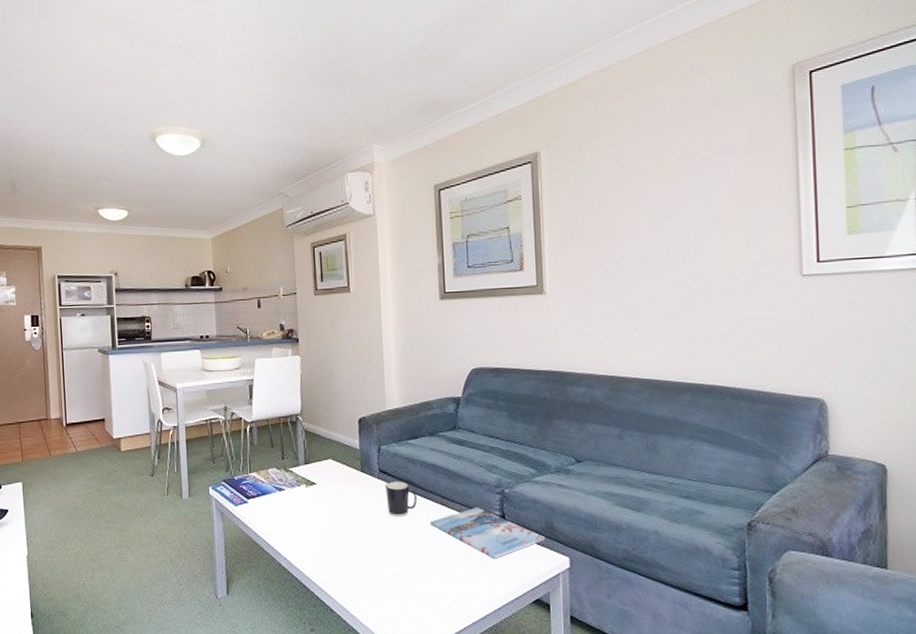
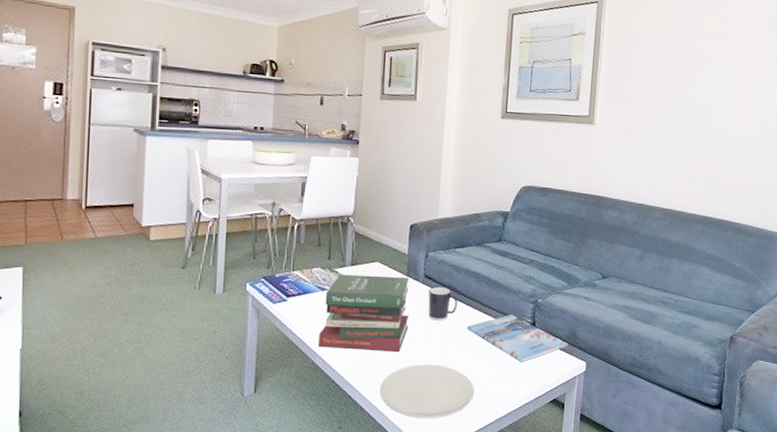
books: none [281,473,369,551] -> present [318,274,410,352]
plate: none [346,563,446,621] -> present [379,364,474,419]

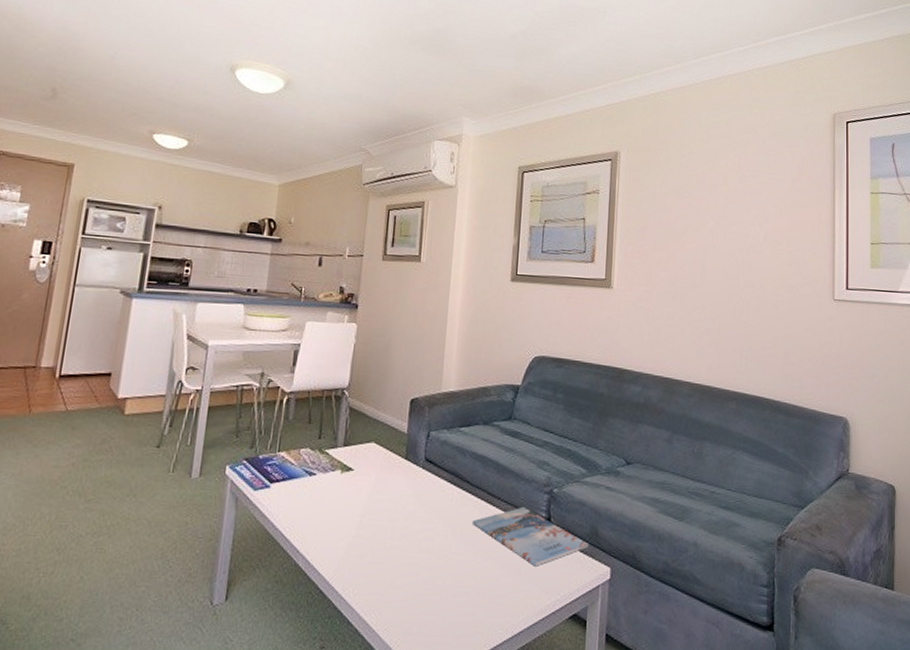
books: present [318,274,410,352] -> none [302,456,408,551]
plate: present [379,364,474,419] -> none [369,567,480,637]
mug: present [428,286,457,321] -> none [428,472,462,514]

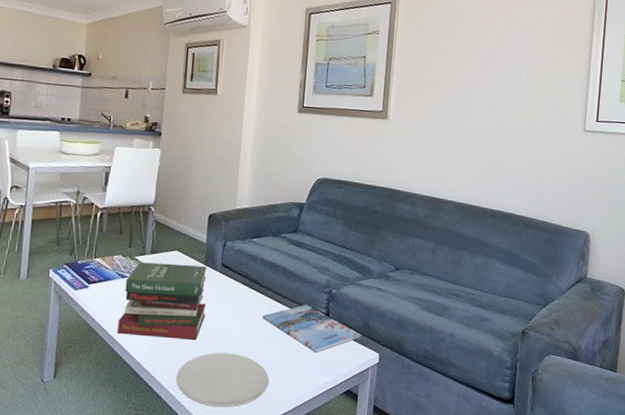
books: none [302,456,408,551] -> present [117,262,207,340]
plate: none [369,567,480,637] -> present [176,353,269,408]

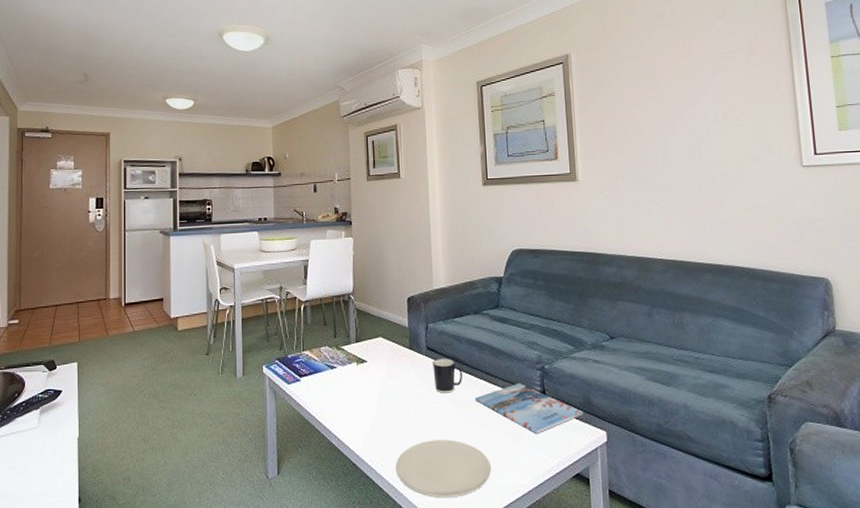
books: present [117,262,207,340] -> none [332,350,417,428]
mug: none [225,275,253,310] -> present [433,358,462,393]

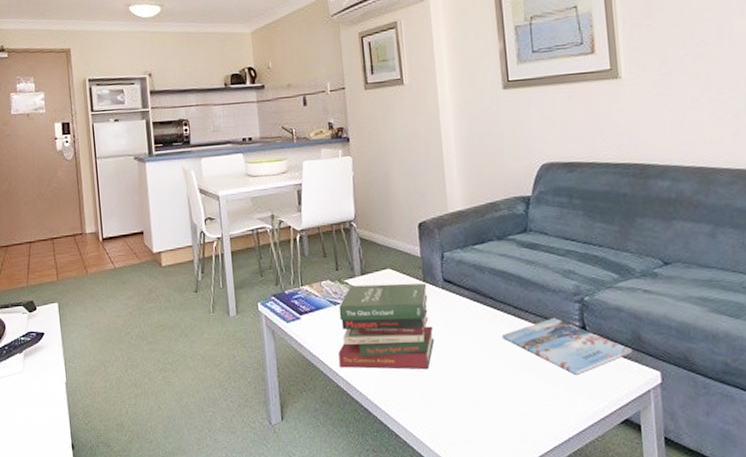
books: none [332,350,417,428] -> present [338,283,435,369]
plate: present [395,440,491,498] -> none [412,382,523,446]
mug: present [433,358,462,393] -> none [451,290,486,331]

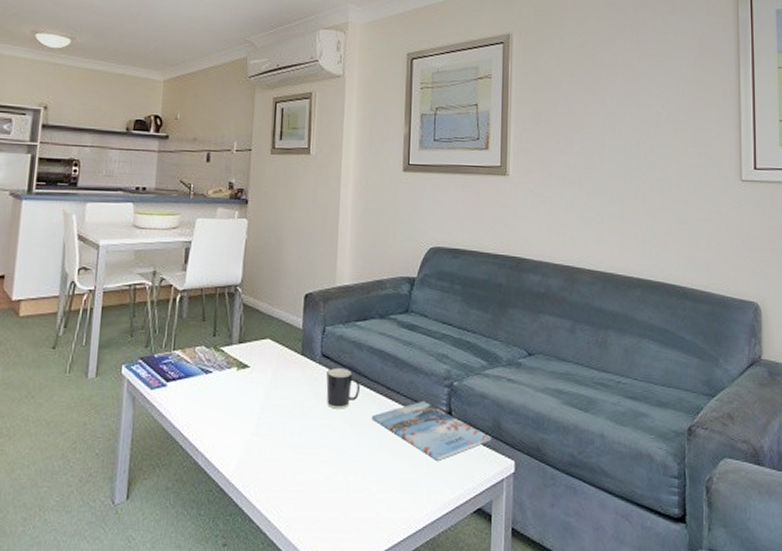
books: present [338,283,435,369] -> none [201,354,305,448]
mug: none [451,290,486,331] -> present [326,367,360,409]

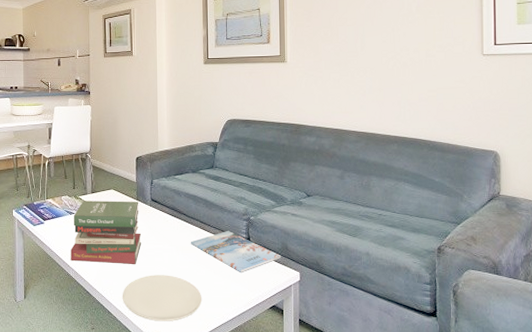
books: none [201,354,305,448] -> present [71,201,142,264]
plate: none [270,463,382,534] -> present [122,275,201,322]
mug: present [326,367,360,409] -> none [156,208,180,237]

